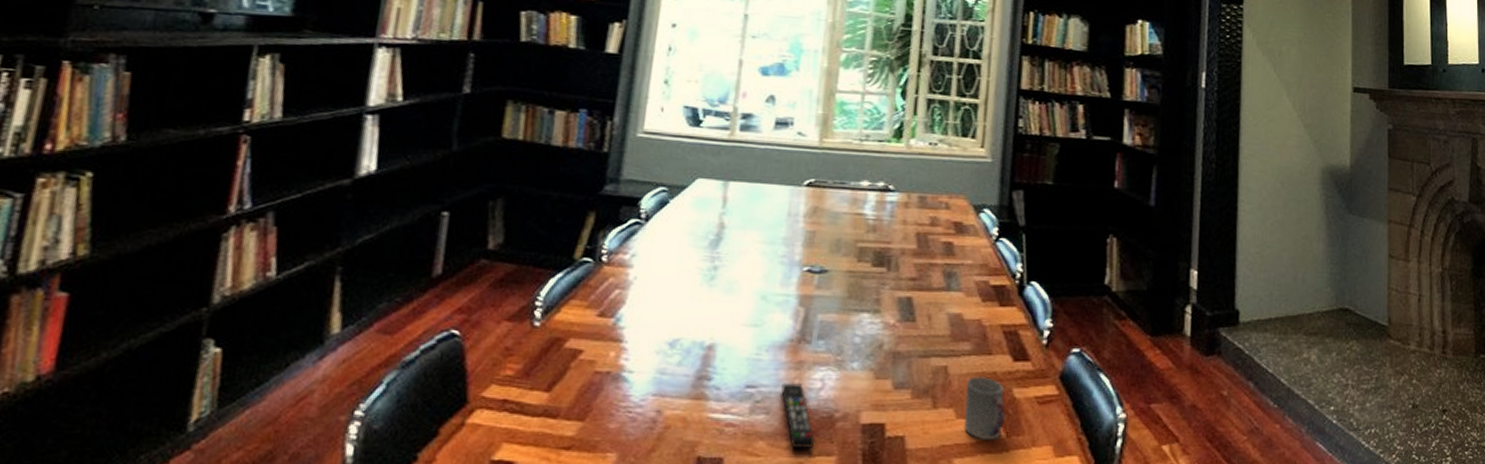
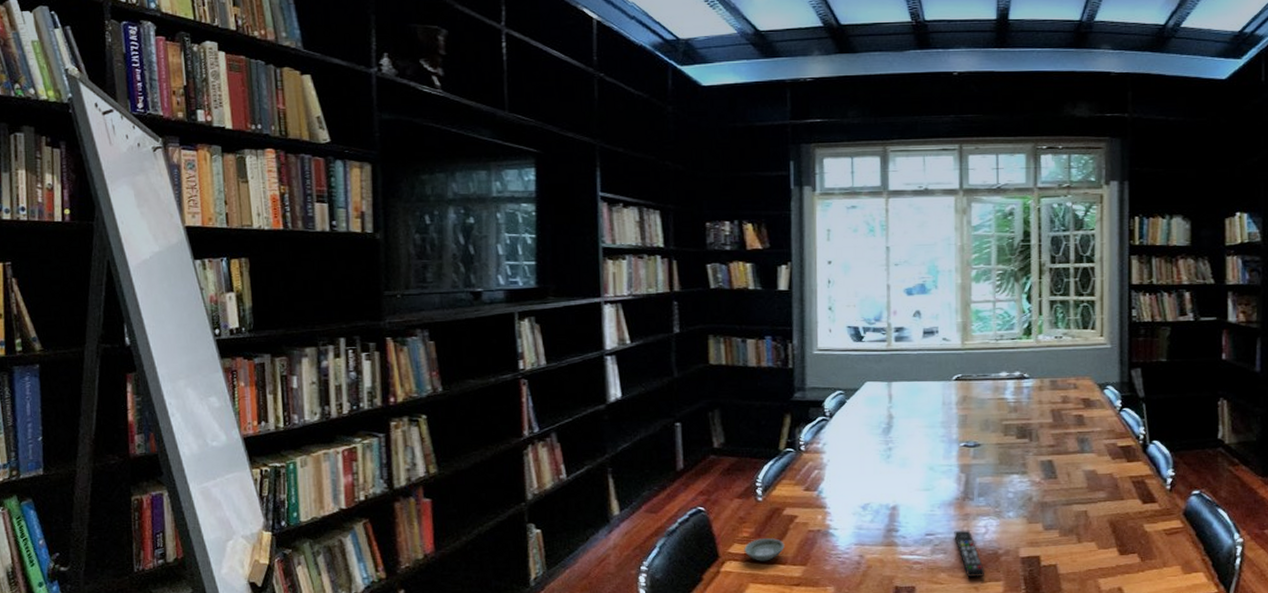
saucer: none [503,379,560,412] -> present [744,538,785,561]
cup: present [964,376,1006,440] -> none [1104,517,1139,564]

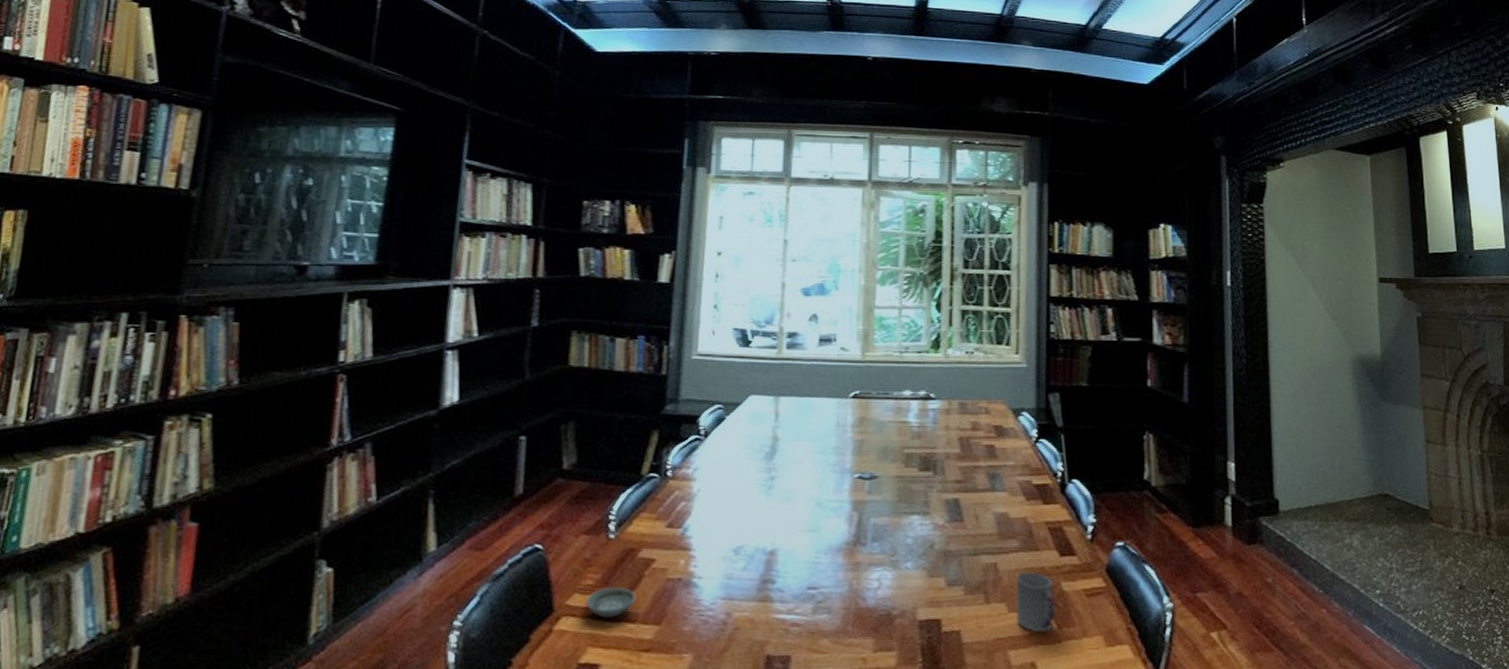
remote control: present [954,530,985,578] -> none [841,584,876,646]
cup: none [1104,517,1139,564] -> present [1016,572,1055,631]

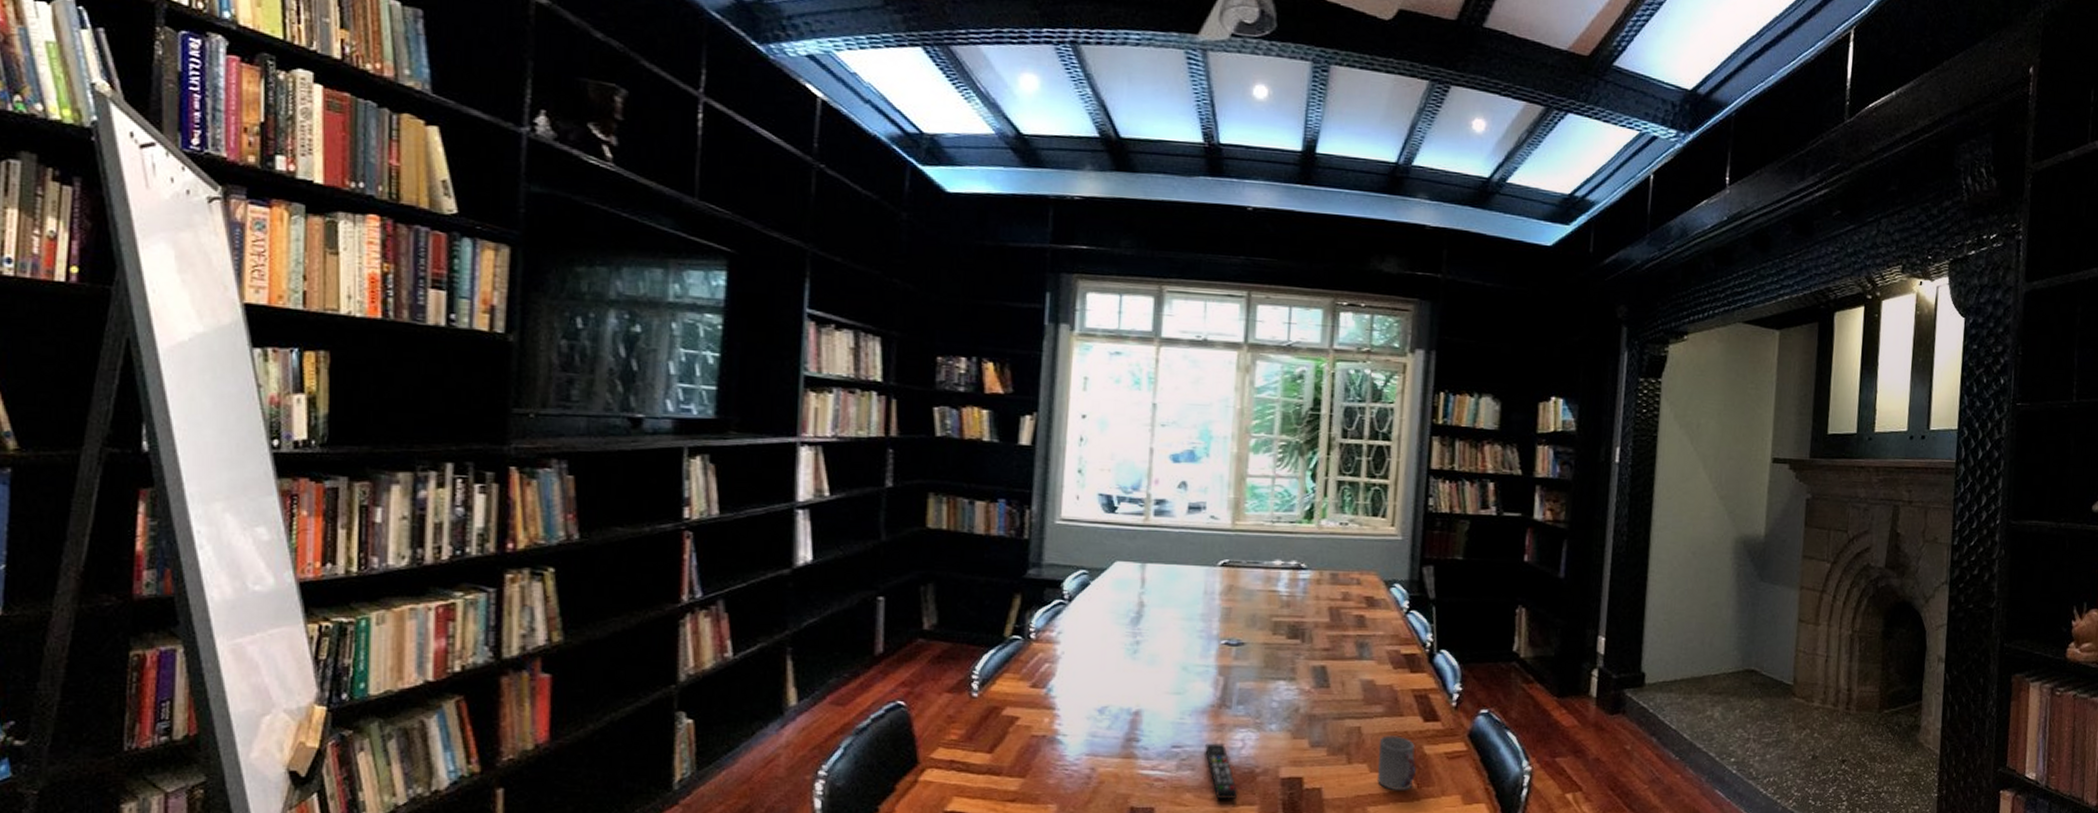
saucer: present [586,588,636,618] -> none [950,743,1001,771]
remote control: none [841,584,876,646] -> present [1205,743,1238,800]

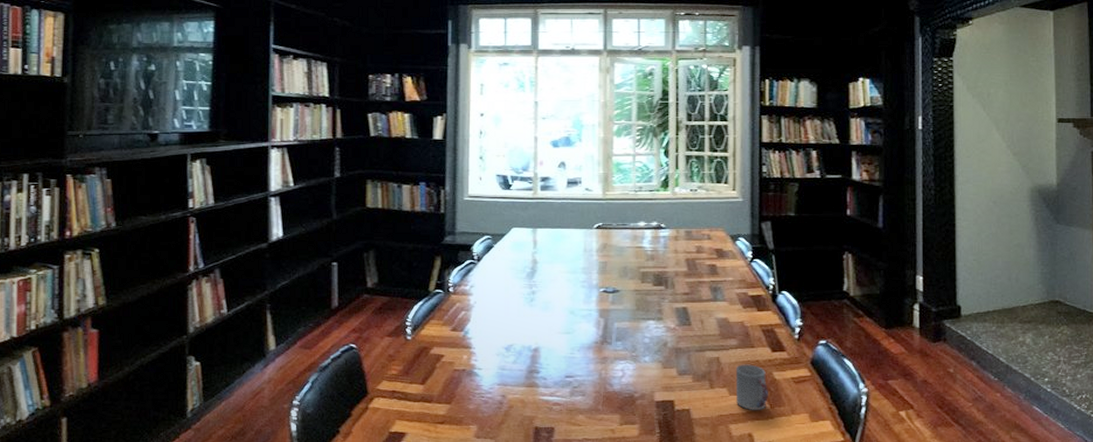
remote control: present [1205,743,1238,800] -> none [592,373,622,420]

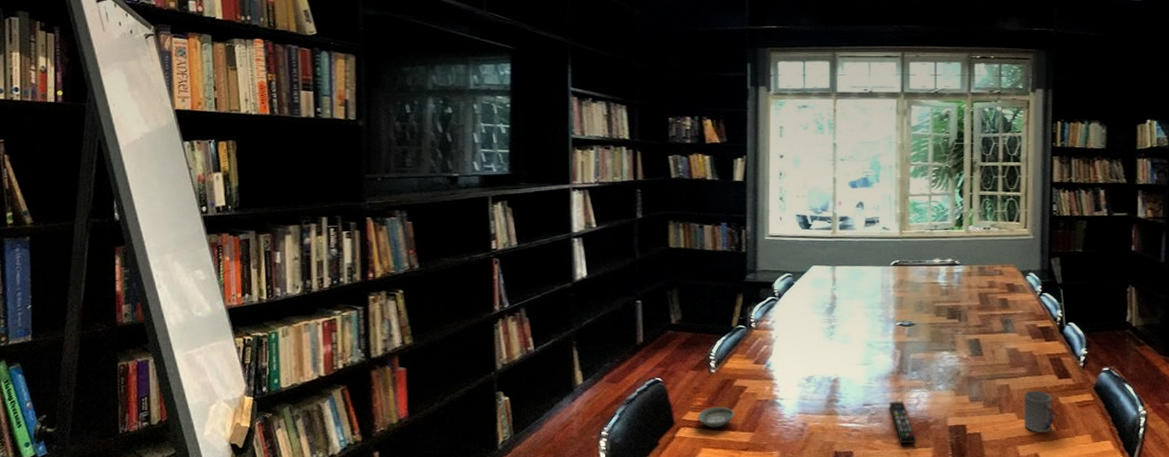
saucer: none [392,376,431,399] -> present [697,407,735,428]
remote control: none [592,373,622,420] -> present [889,401,917,444]

